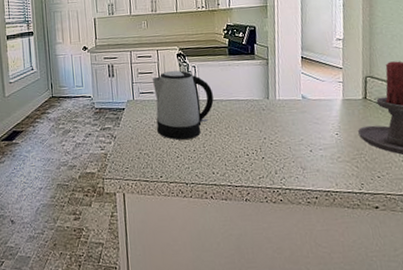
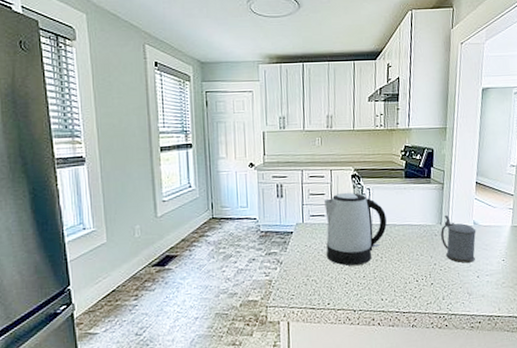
beer stein: none [268,89,307,137] -> present [441,214,476,263]

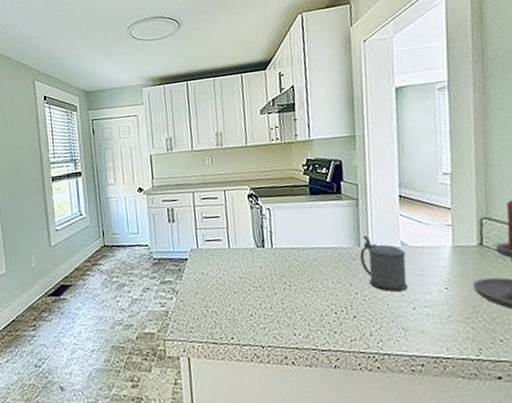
kettle: present [325,192,387,266] -> none [220,213,293,296]

